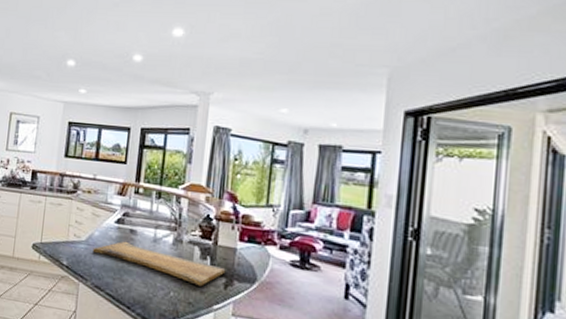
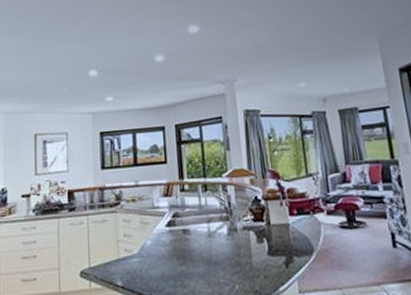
cutting board: present [92,241,226,287] -> none [147,243,284,272]

